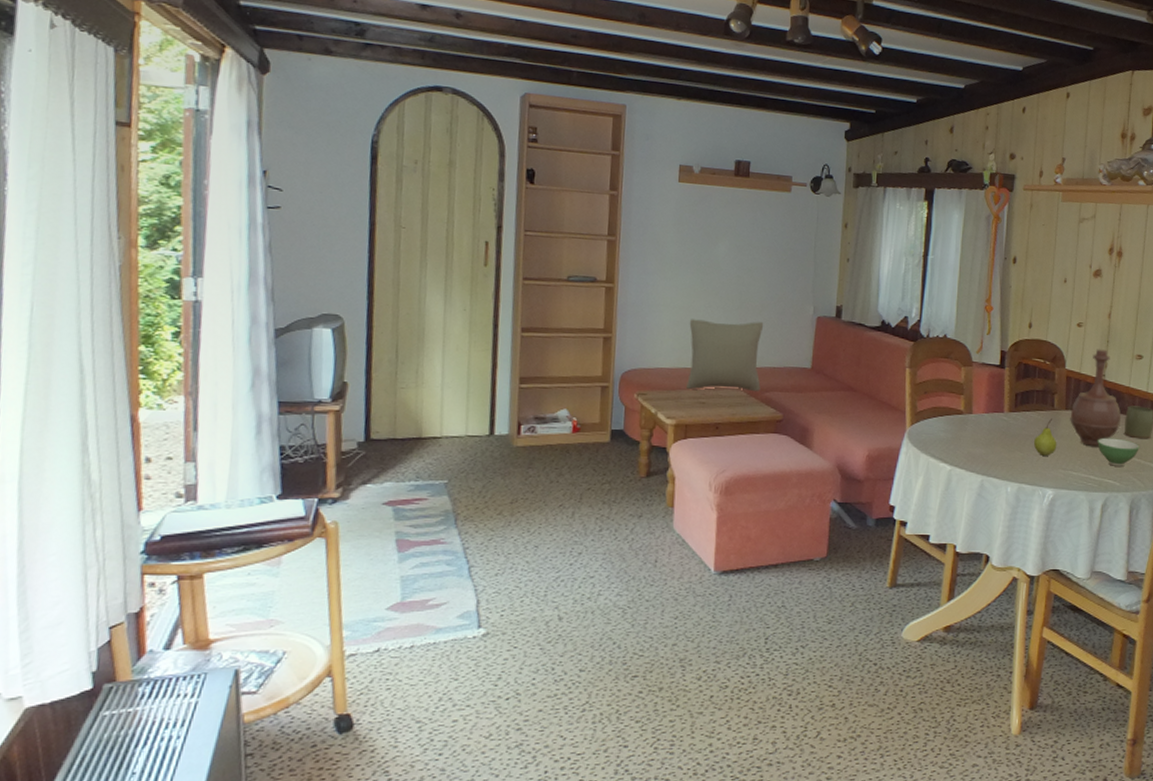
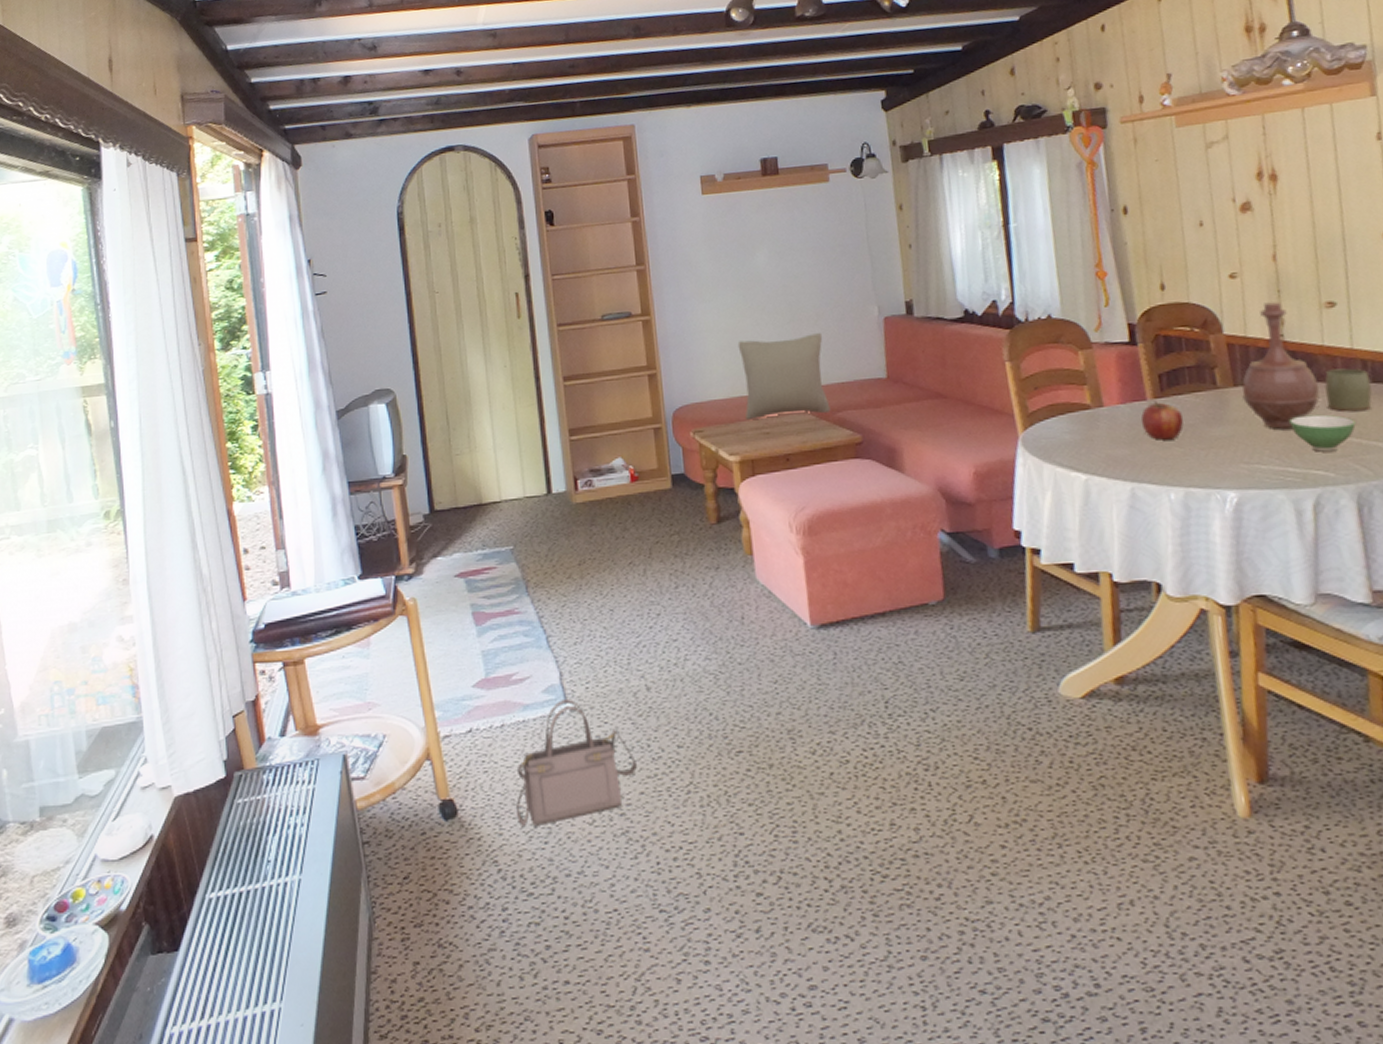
handbag: none [415,624,539,739] -> present [516,698,637,826]
apple: none [997,413,1026,445] -> present [1140,400,1184,440]
fruit: present [1033,418,1057,456] -> none [1195,399,1231,449]

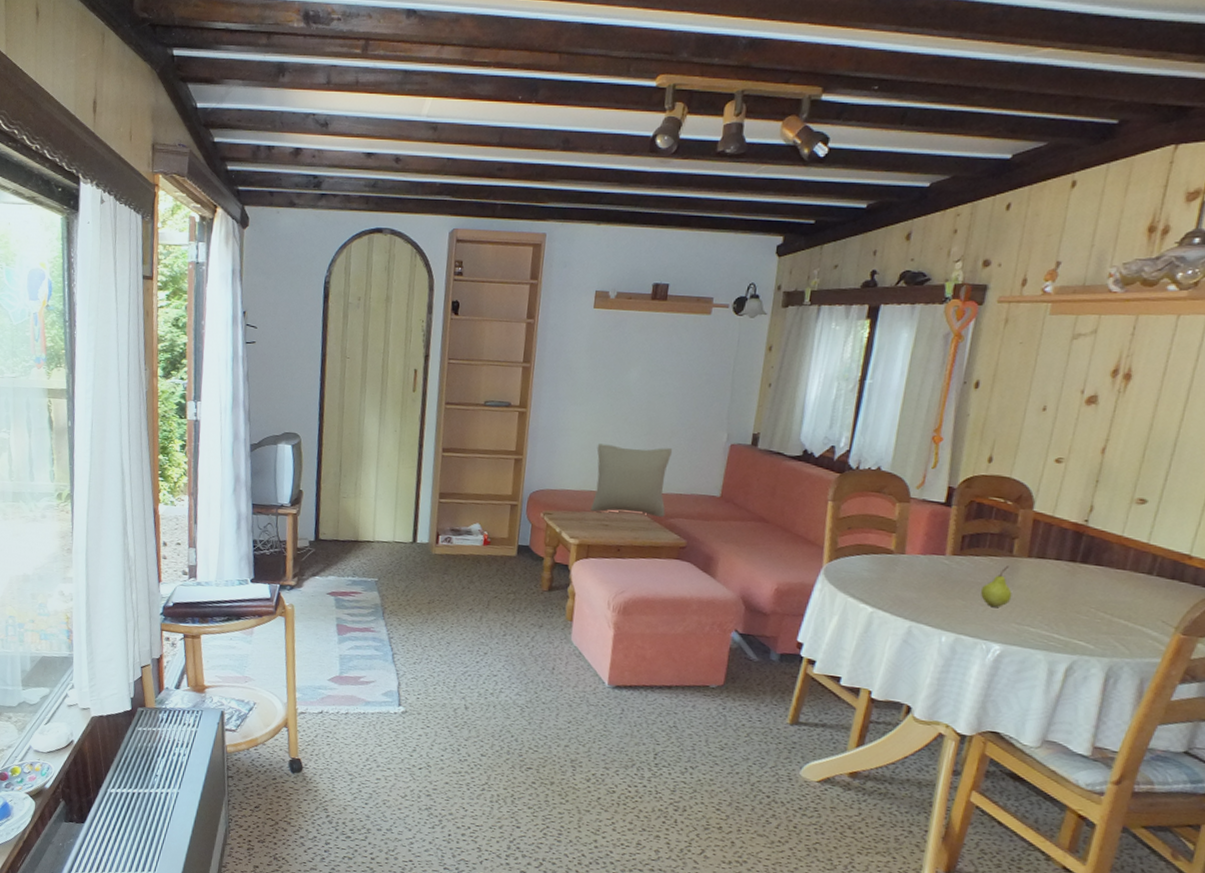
handbag: present [516,698,637,826] -> none [347,702,447,791]
apple: present [1140,400,1184,440] -> none [934,557,973,593]
fruit: none [1195,399,1231,449] -> present [980,565,1013,607]
bottle: present [1242,302,1320,429] -> none [1032,489,1106,602]
bowl: present [1289,414,1357,452] -> none [1068,592,1130,628]
mug: present [1324,368,1372,412] -> none [1108,558,1156,599]

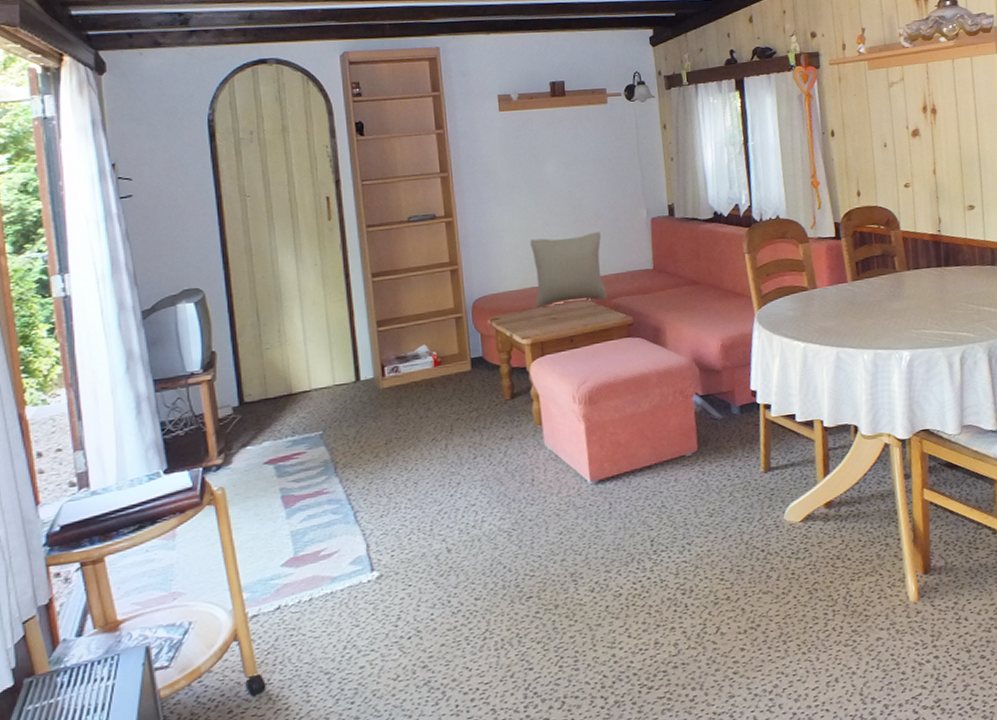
fruit: present [980,565,1013,607] -> none [881,281,906,319]

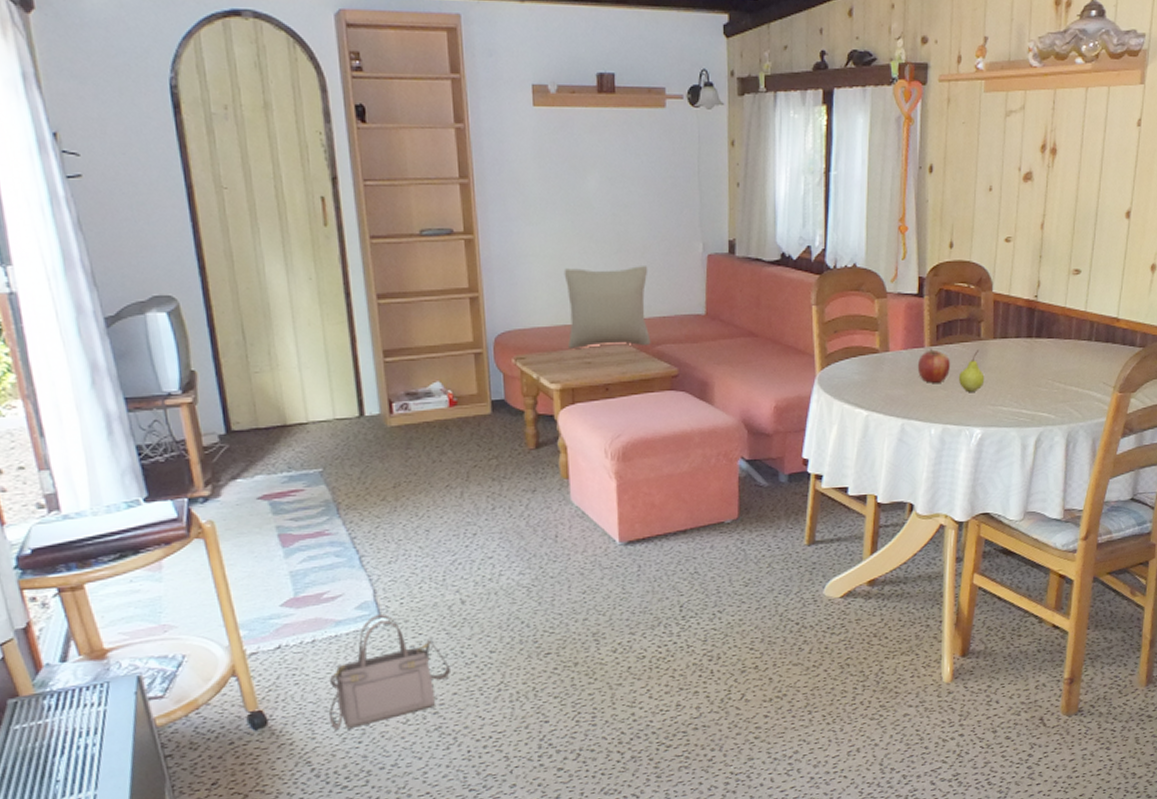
handbag: none [324,567,438,691] -> present [329,613,450,730]
apple: none [843,282,873,314] -> present [917,348,950,383]
fruit: none [881,281,906,319] -> present [958,349,985,392]

